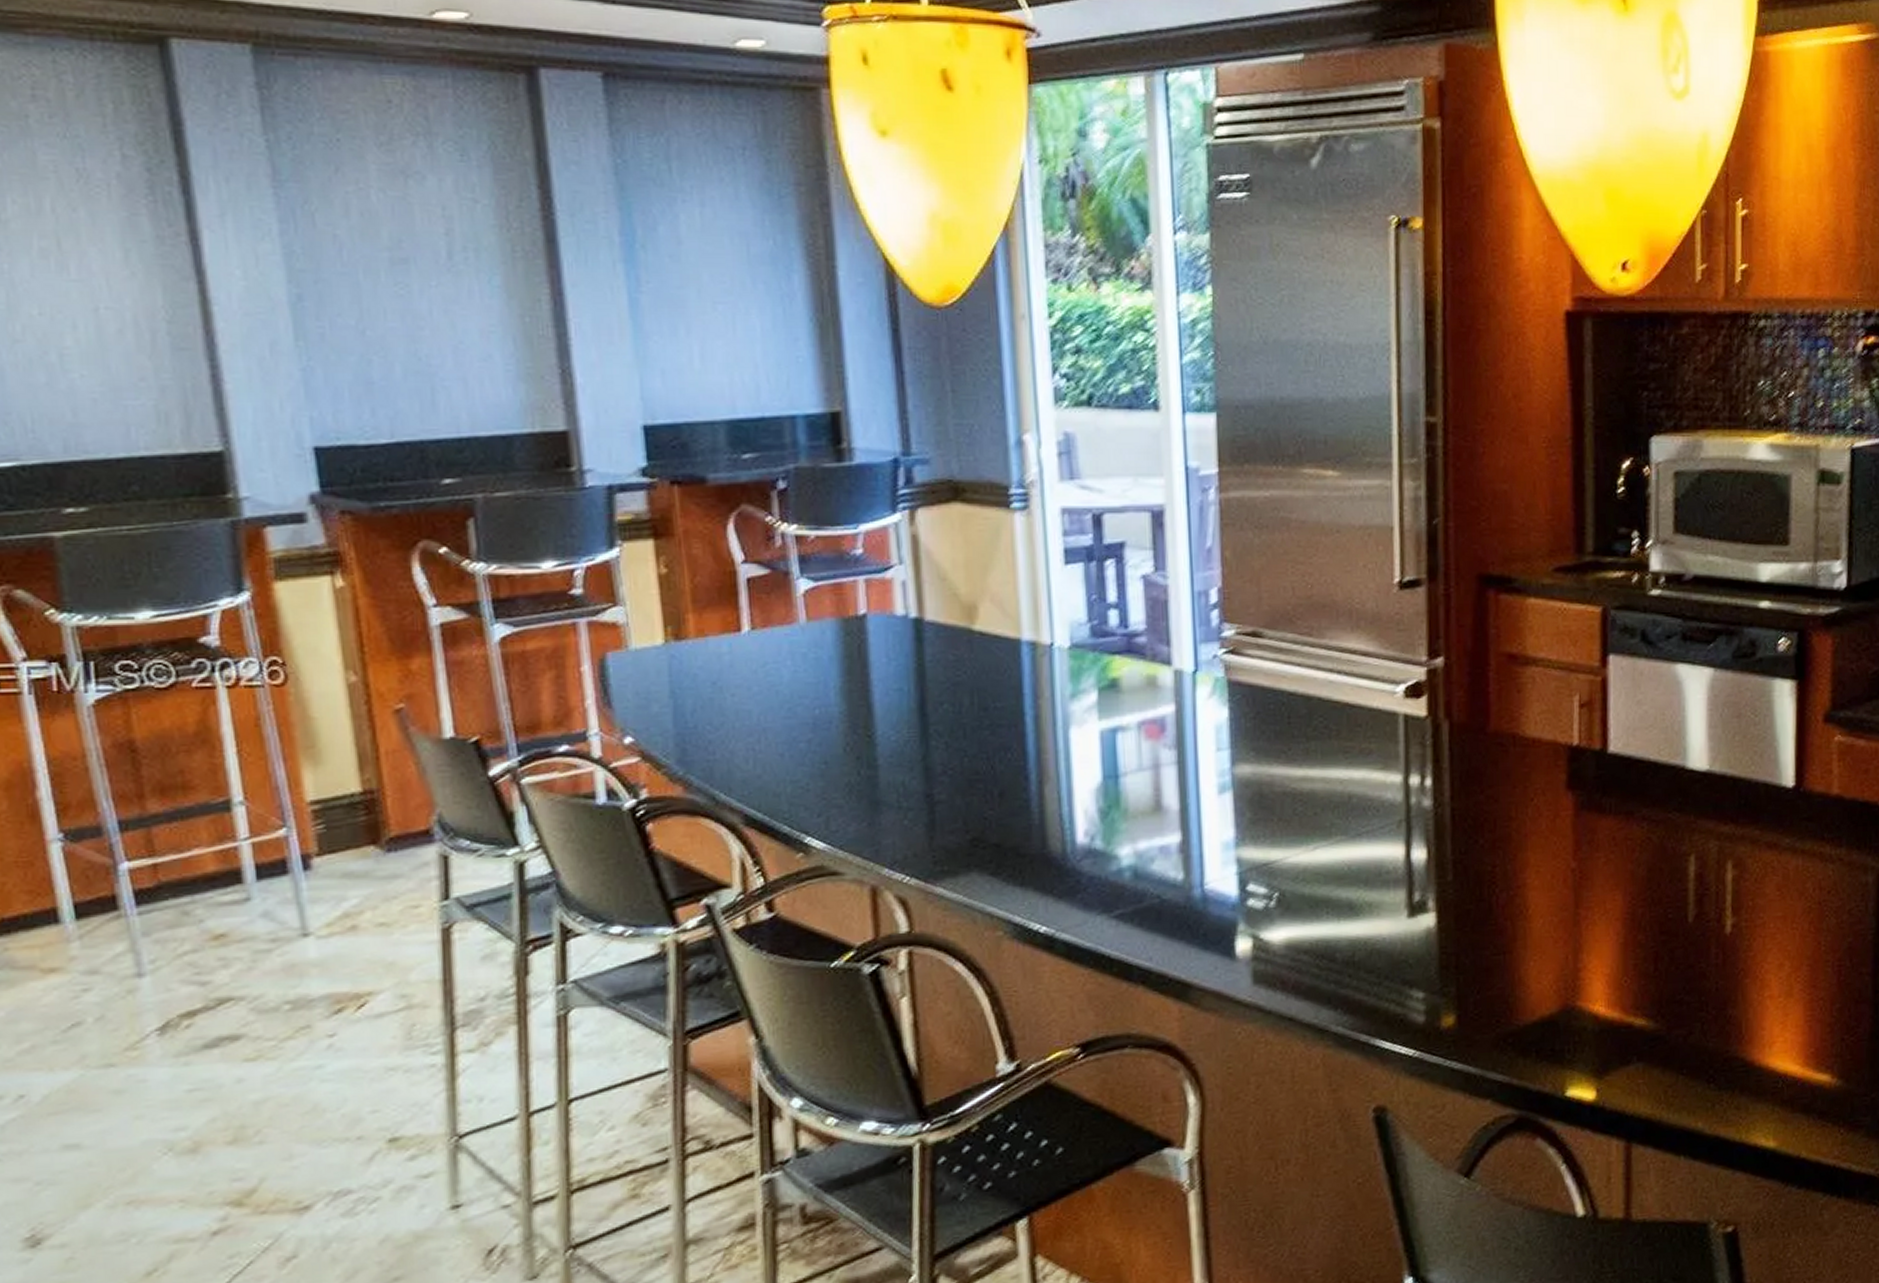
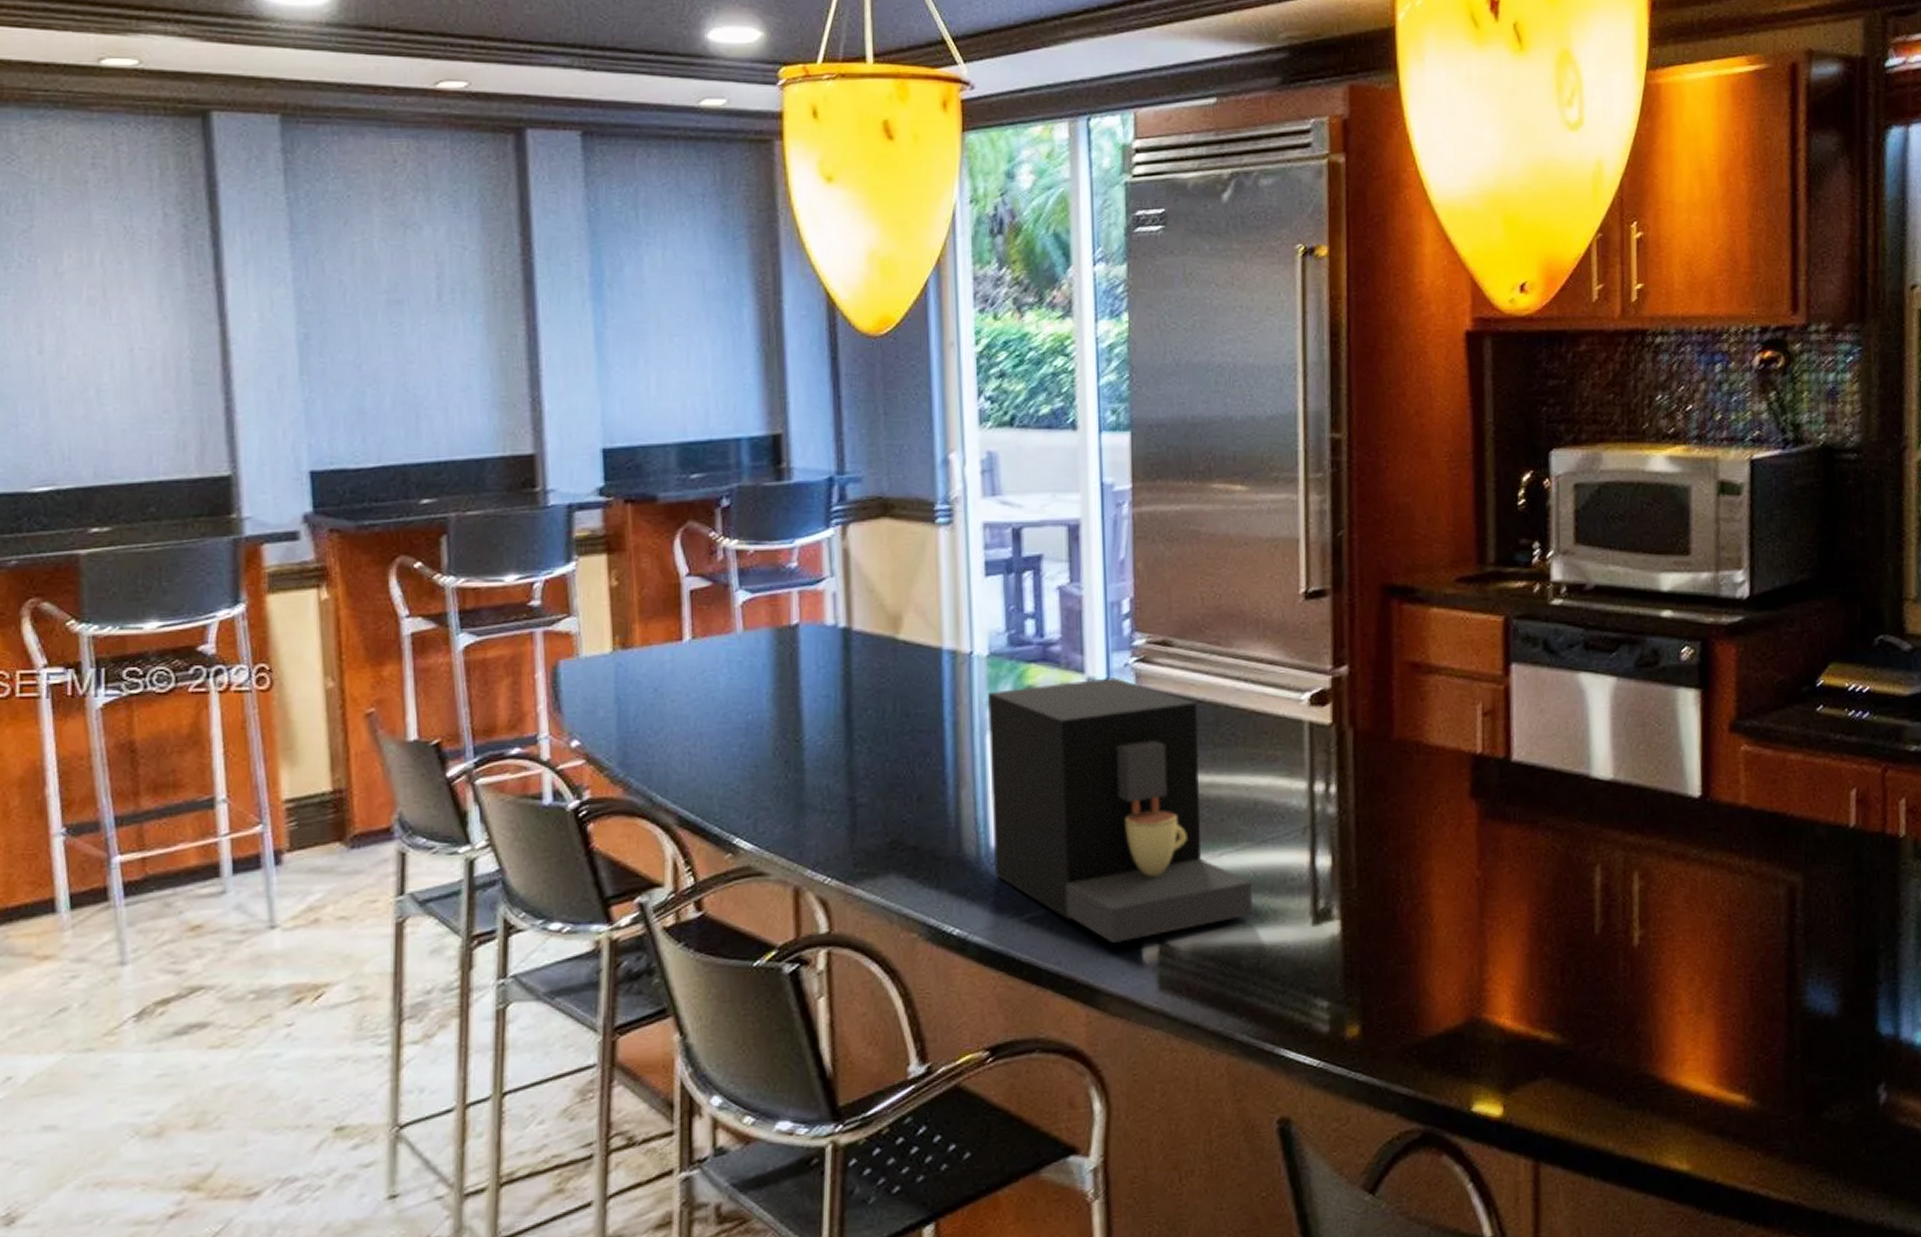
coffee maker: none [1069,670,1347,938] -> present [987,677,1252,943]

